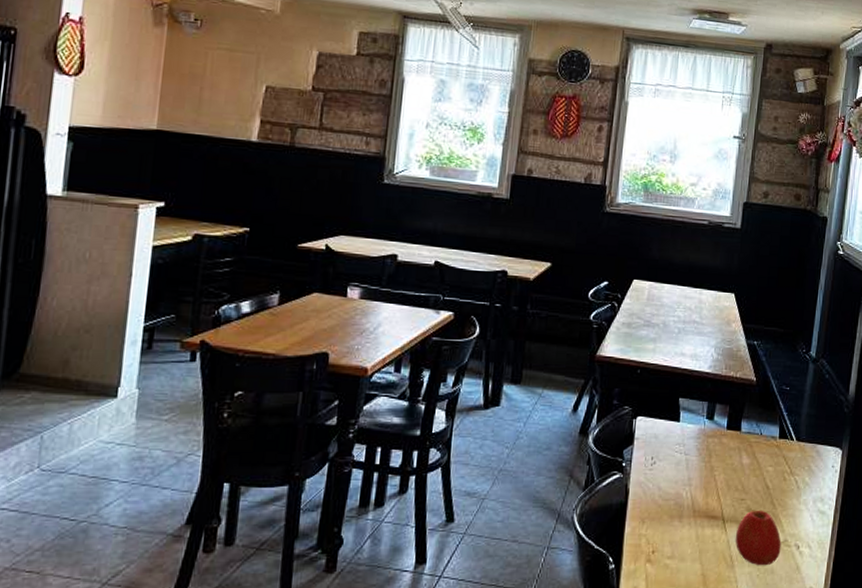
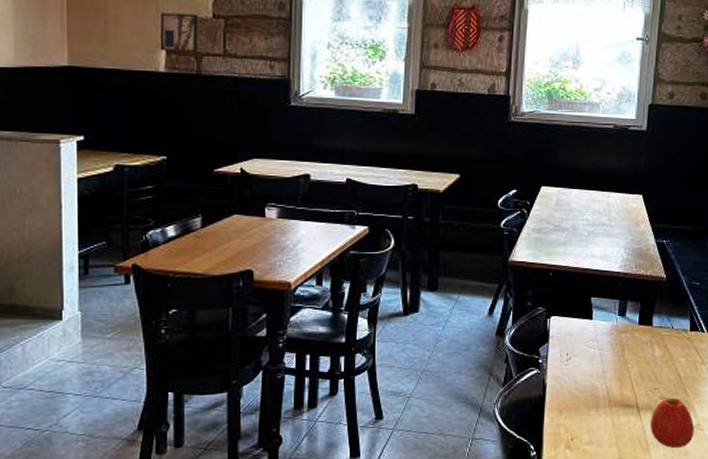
wall art: none [254,82,297,125] -> present [160,13,198,53]

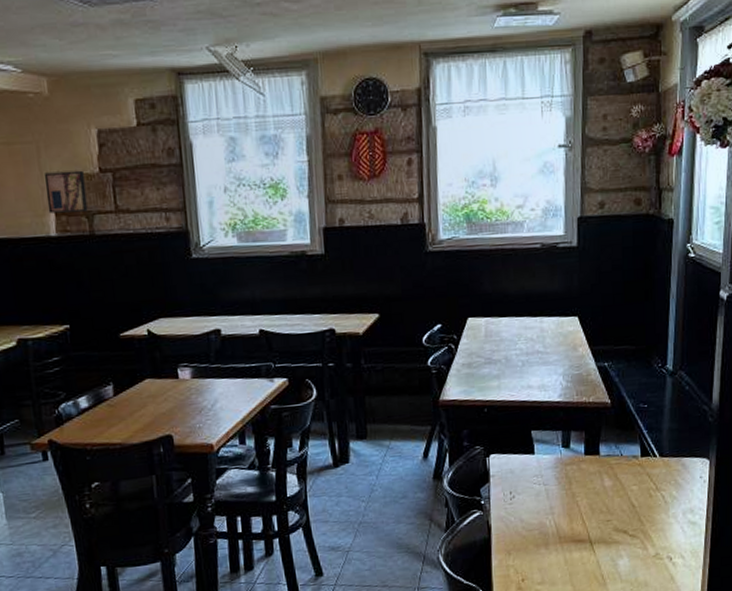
apple: present [649,399,695,449] -> none [604,529,653,581]

